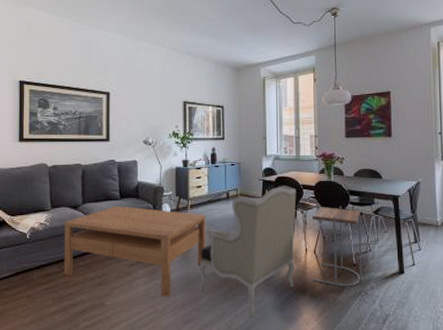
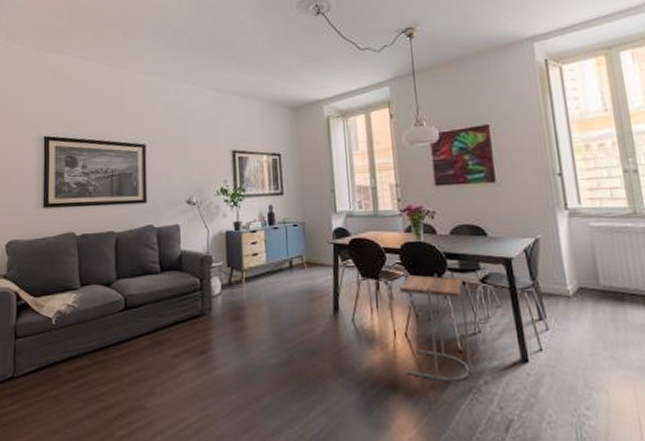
coffee table: present [64,206,207,297] -> none [95,281,266,397]
armchair: present [199,185,297,317] -> none [259,249,381,424]

